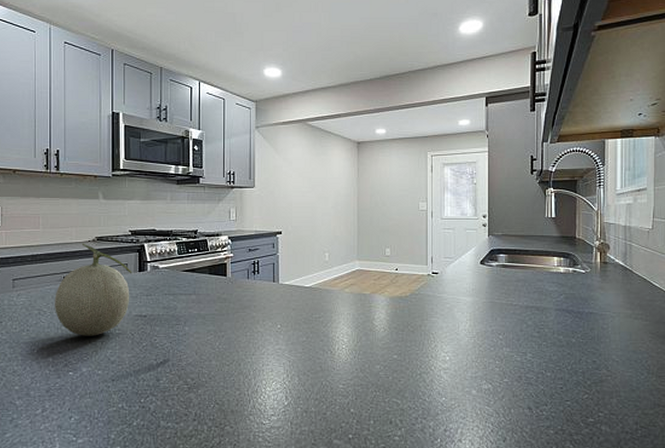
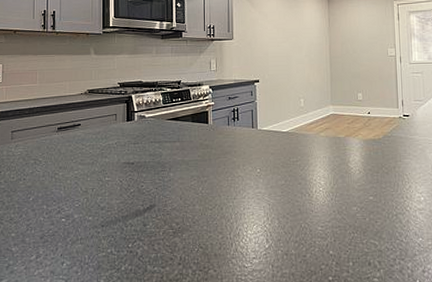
fruit: present [55,243,132,336] -> none [49,96,121,184]

